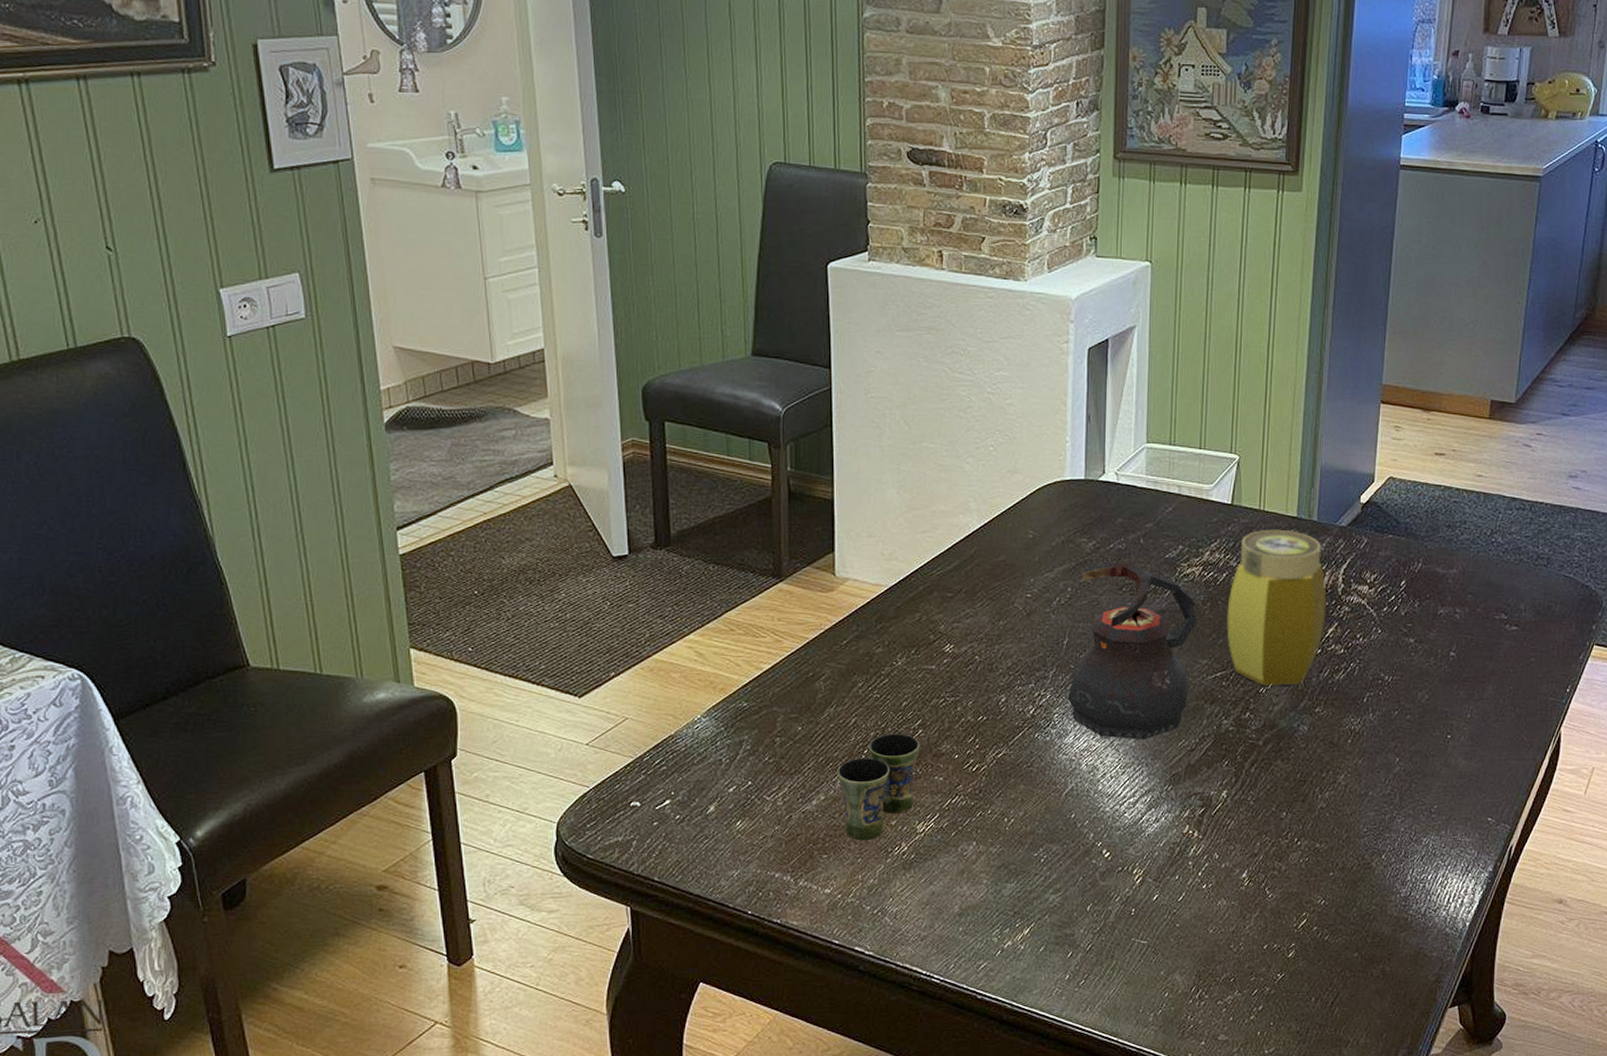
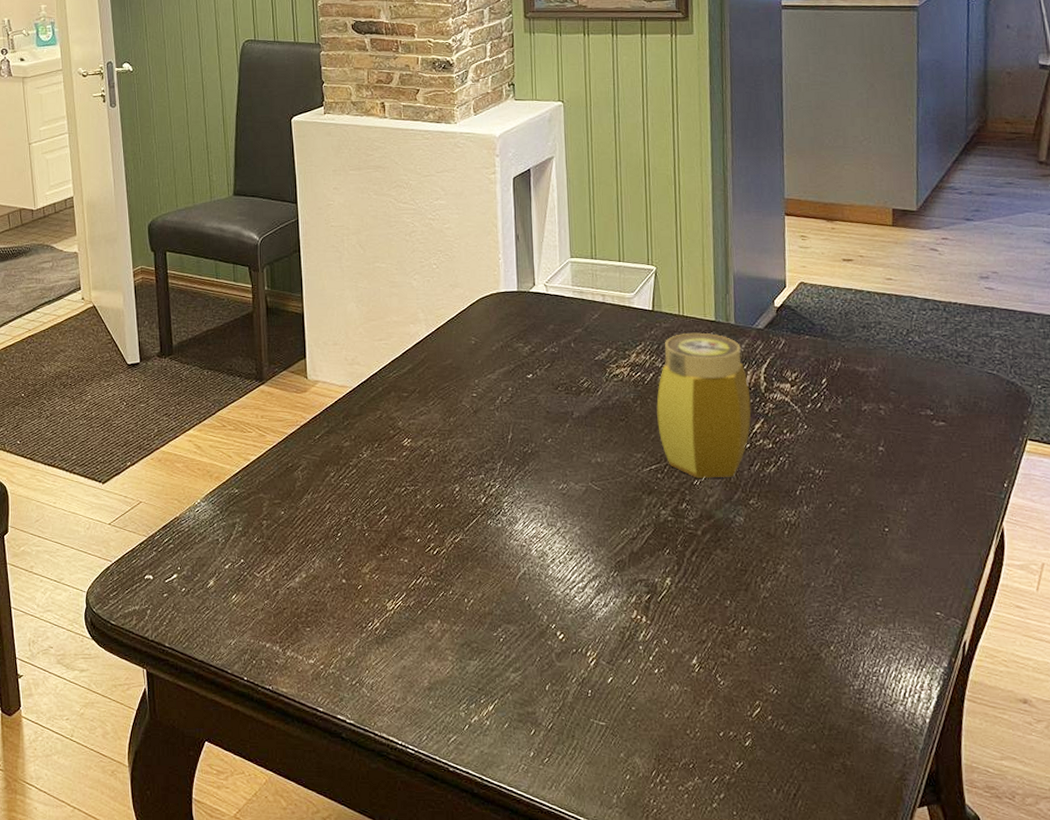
cup: present [837,734,920,841] -> none [315,519,386,616]
teapot: present [1067,561,1197,740] -> none [515,363,629,528]

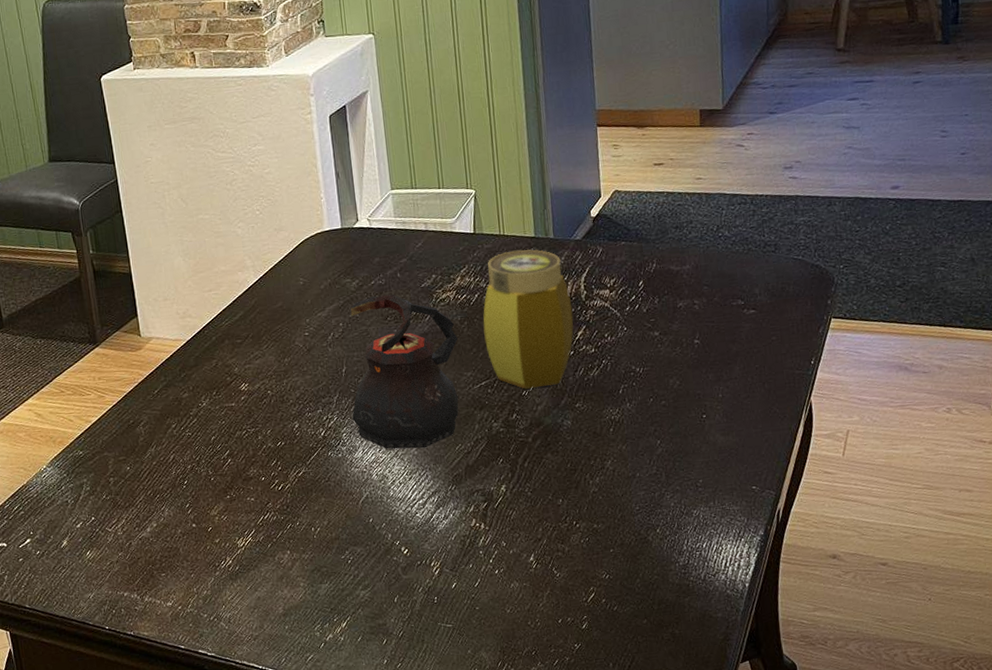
teapot: none [515,363,629,528] -> present [350,294,459,449]

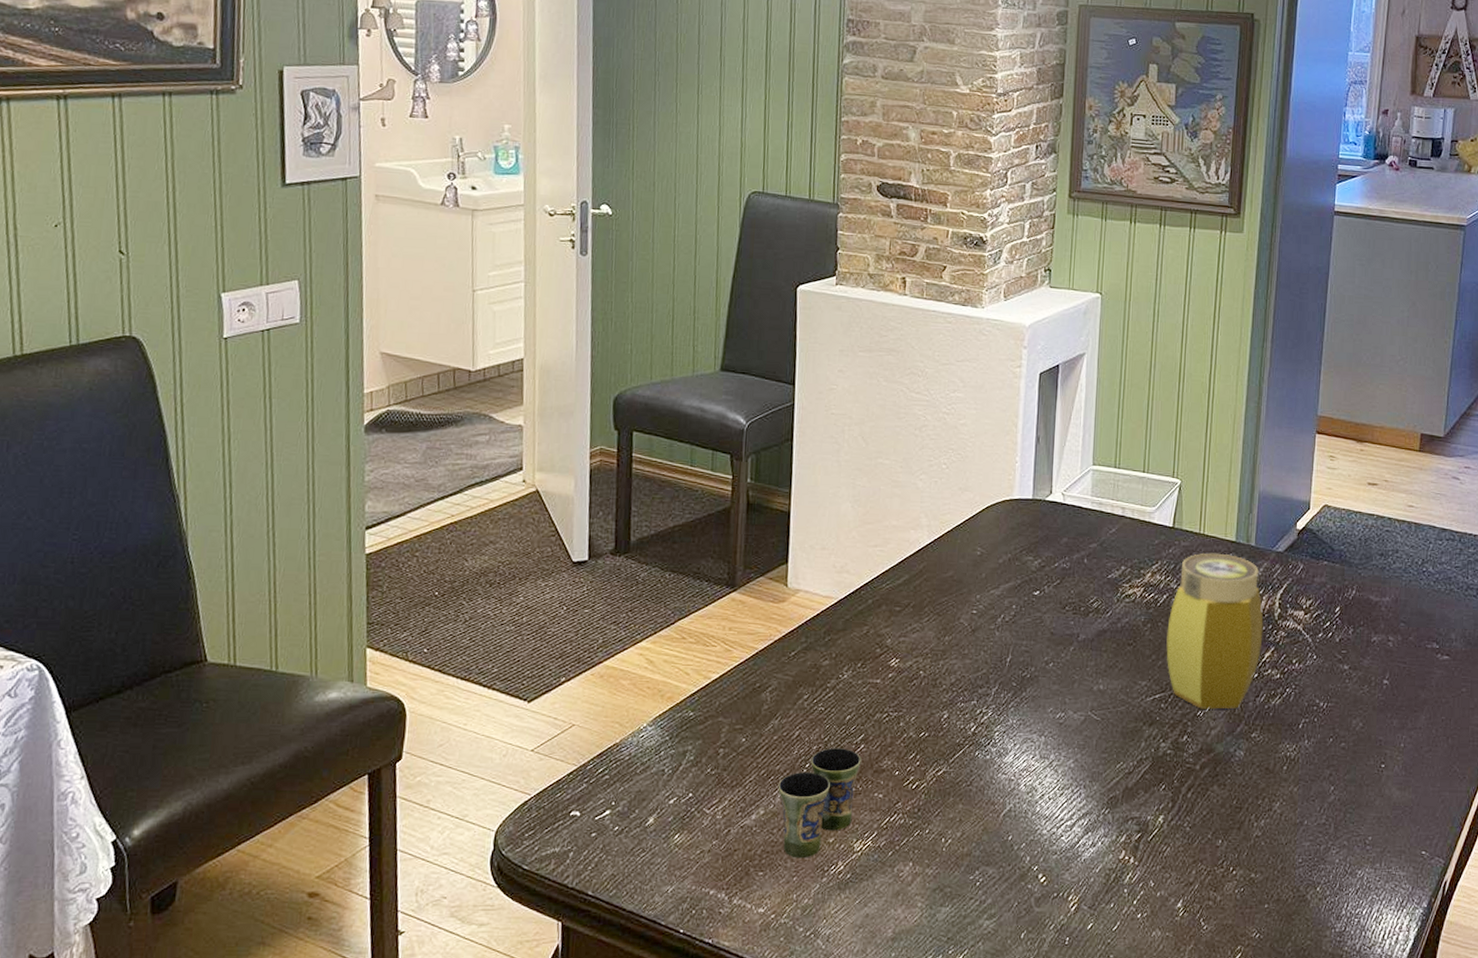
cup: none [164,464,232,559] -> present [778,748,861,859]
teapot: present [350,294,459,449] -> none [1009,580,1138,762]

